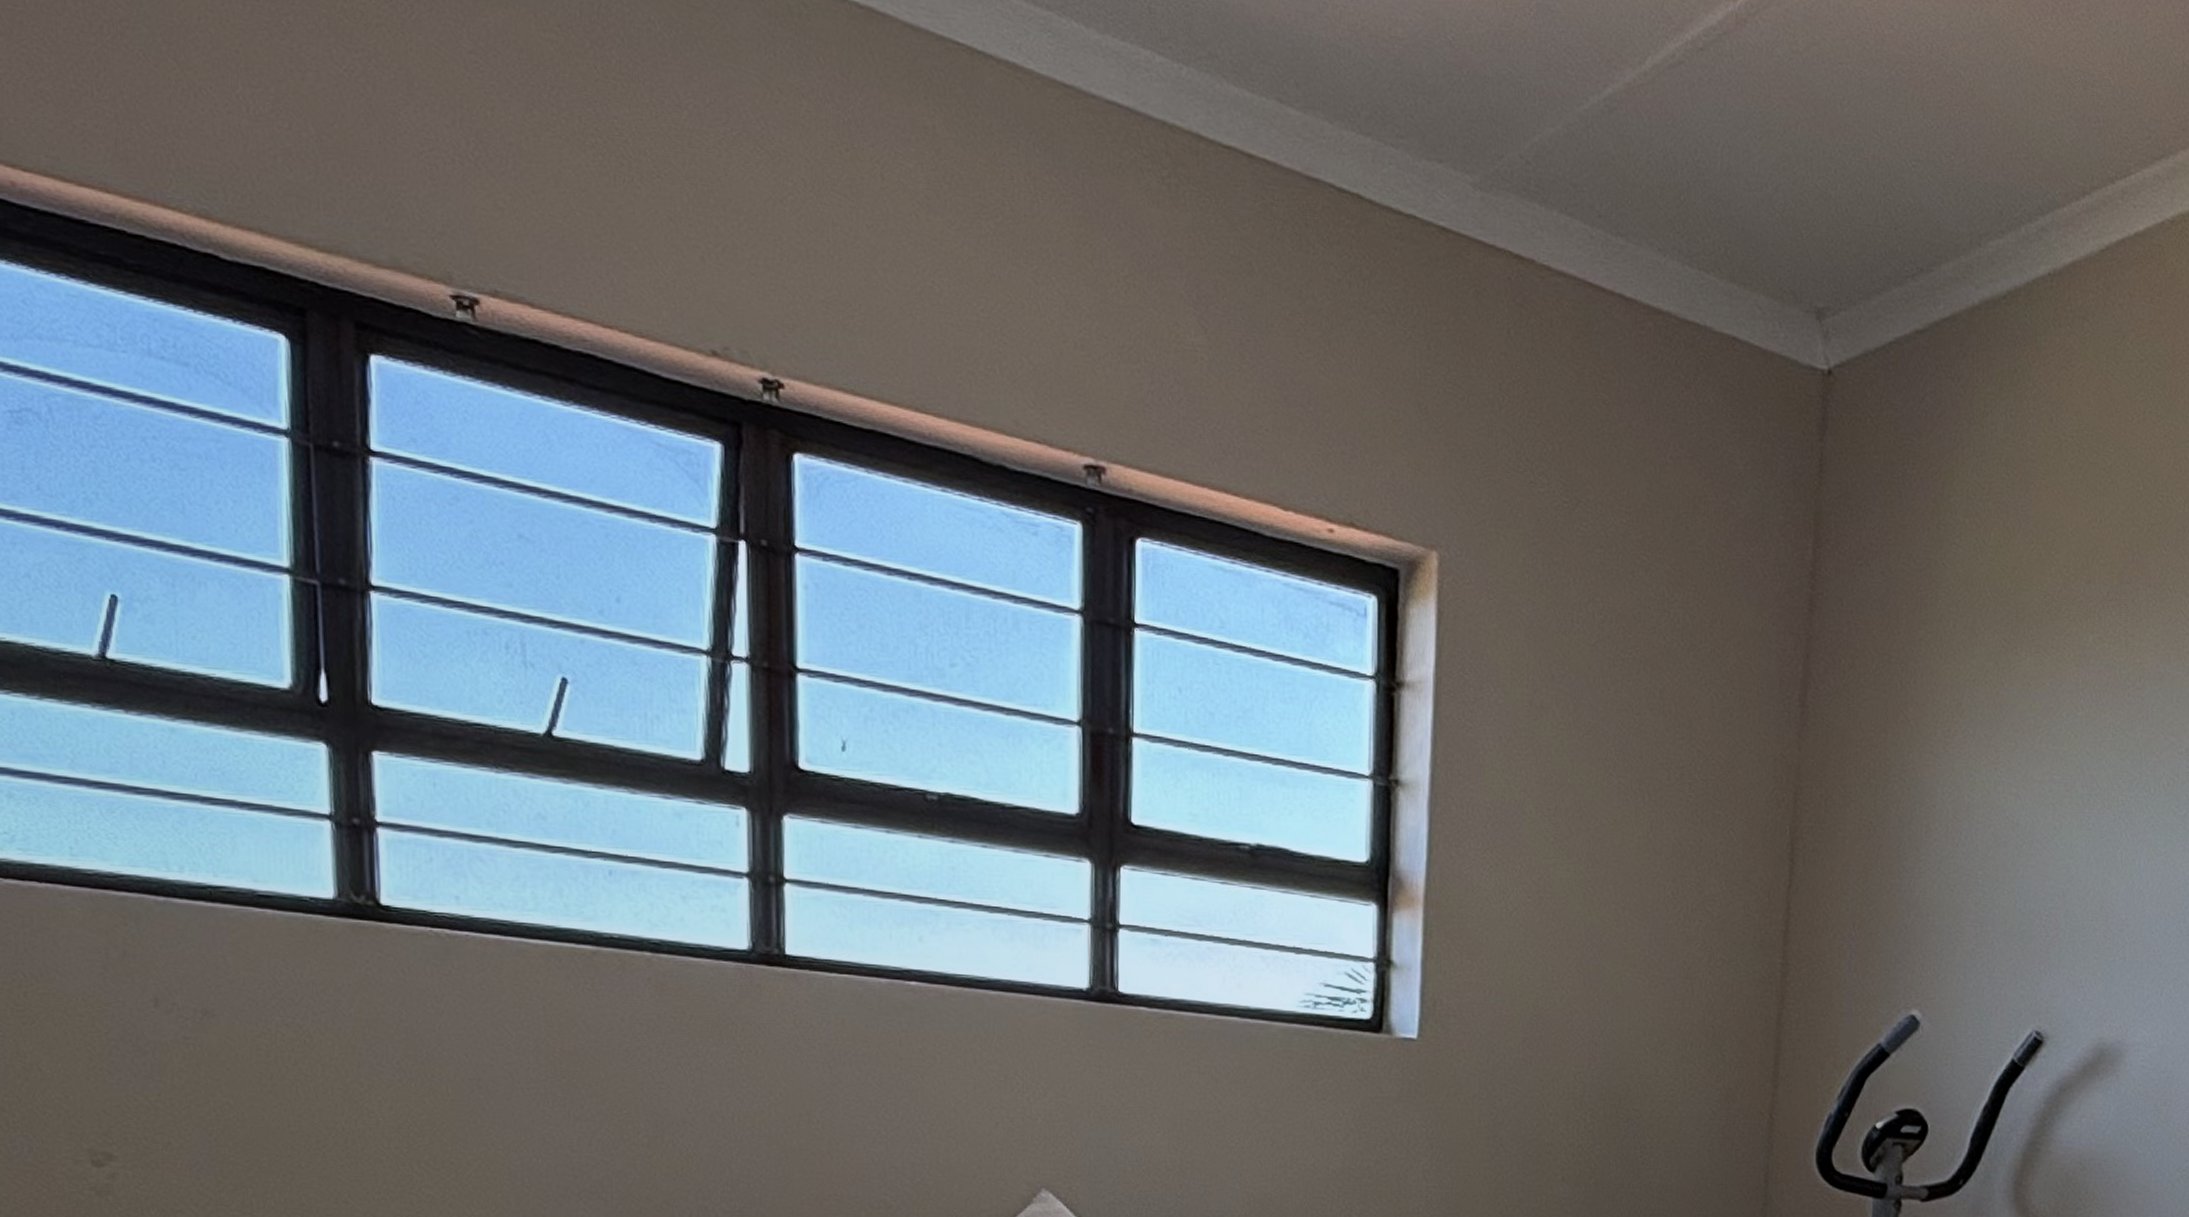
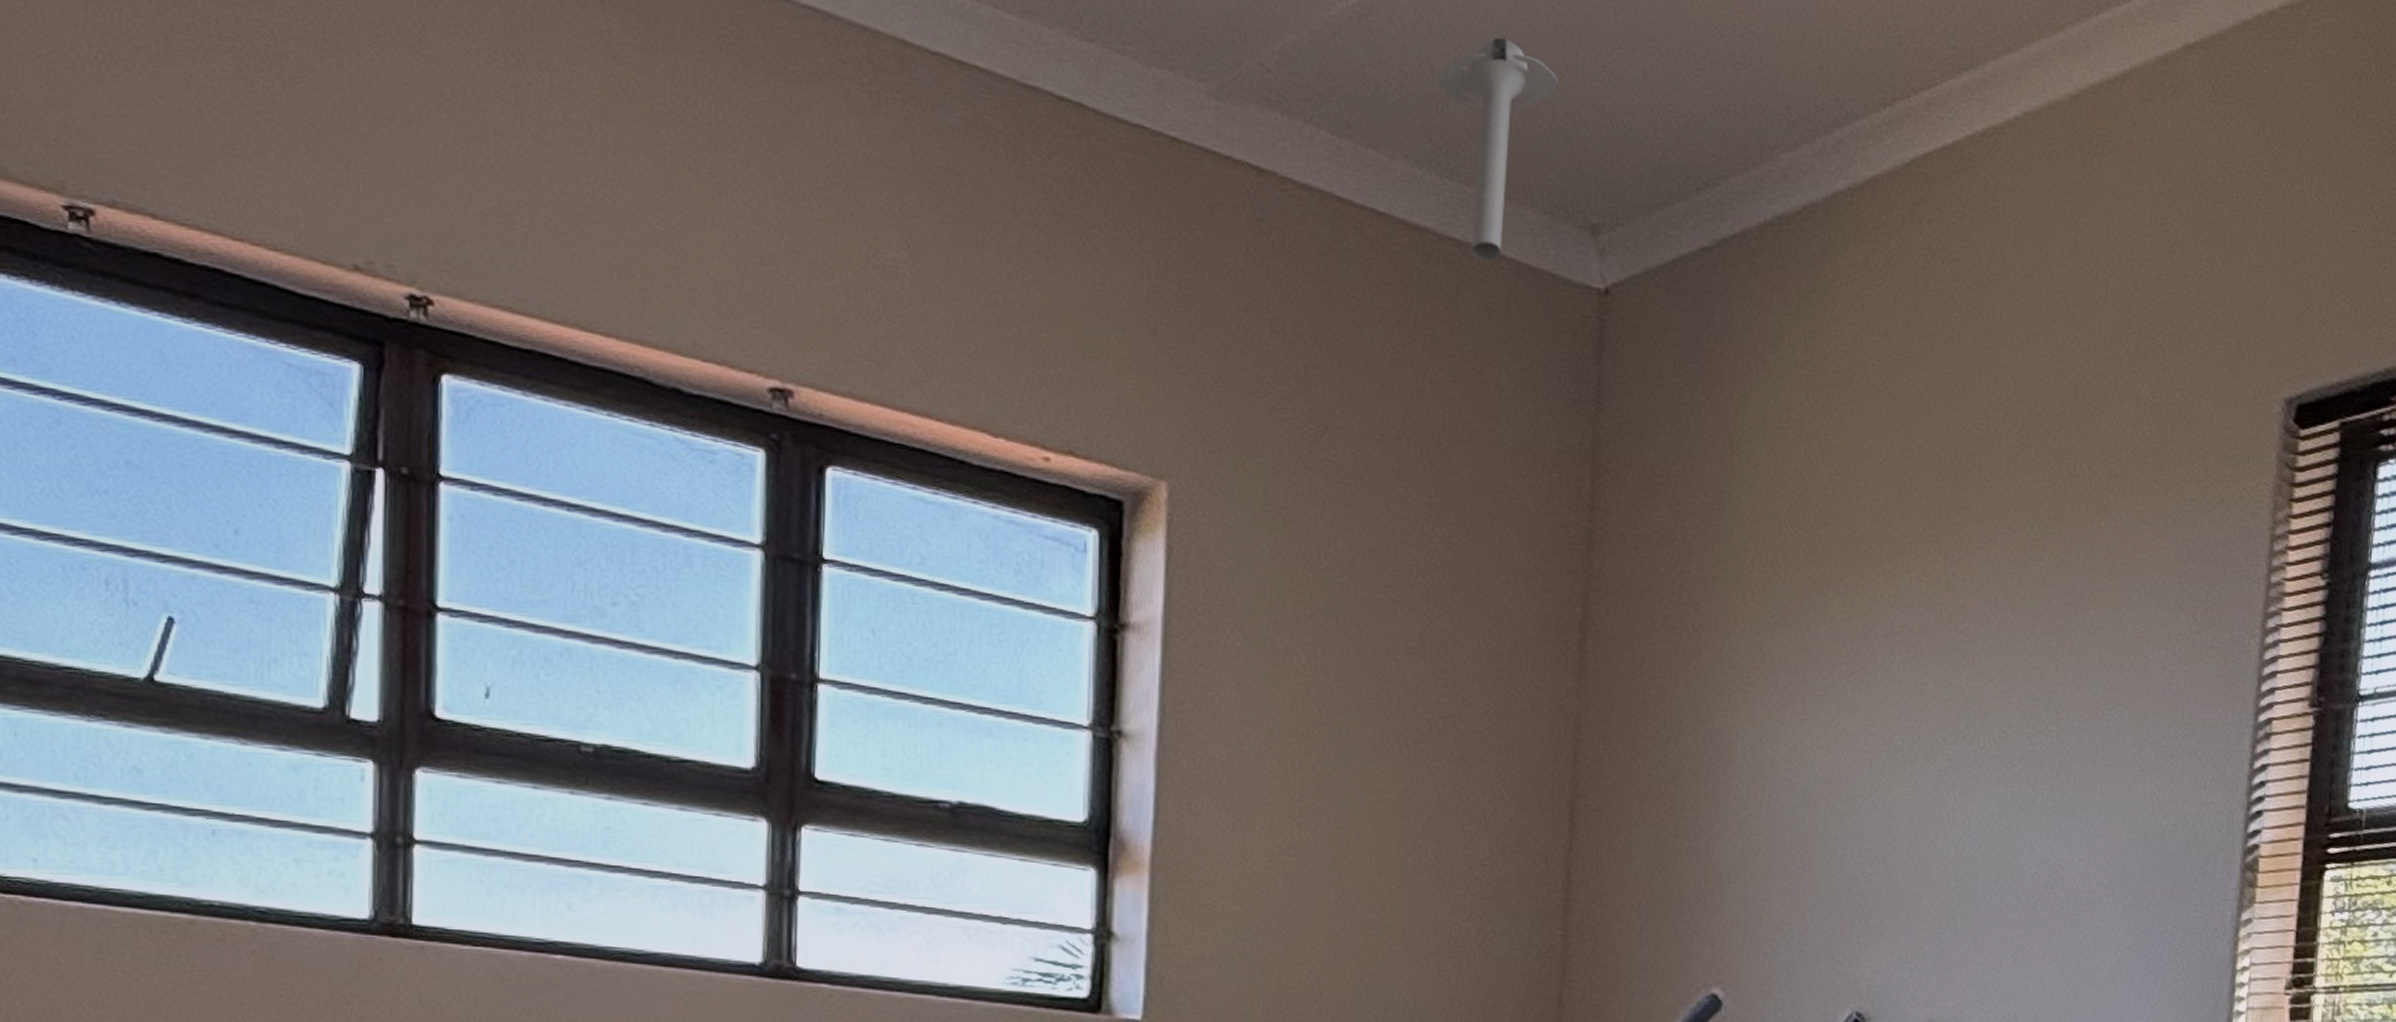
ceiling light: none [1680,129,1789,344] -> present [1437,37,1558,261]

